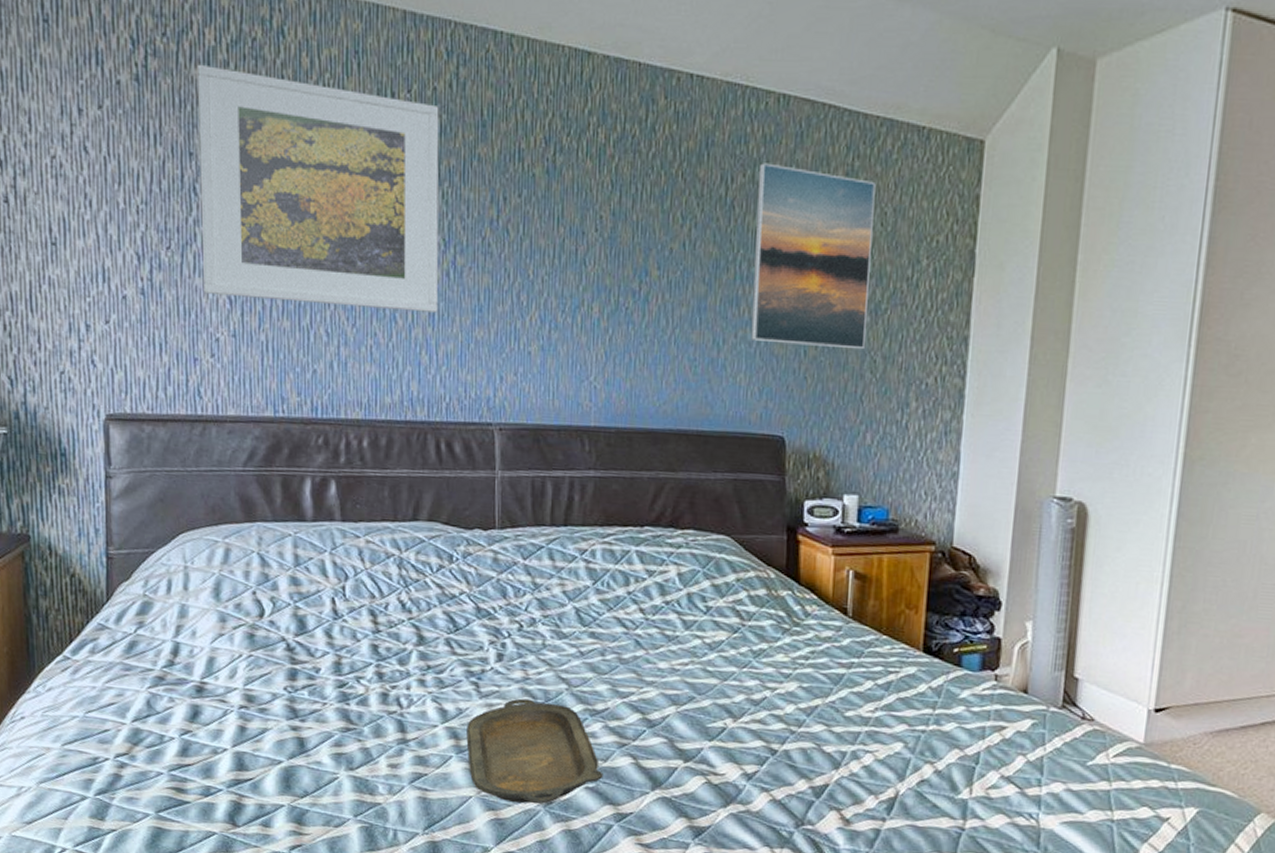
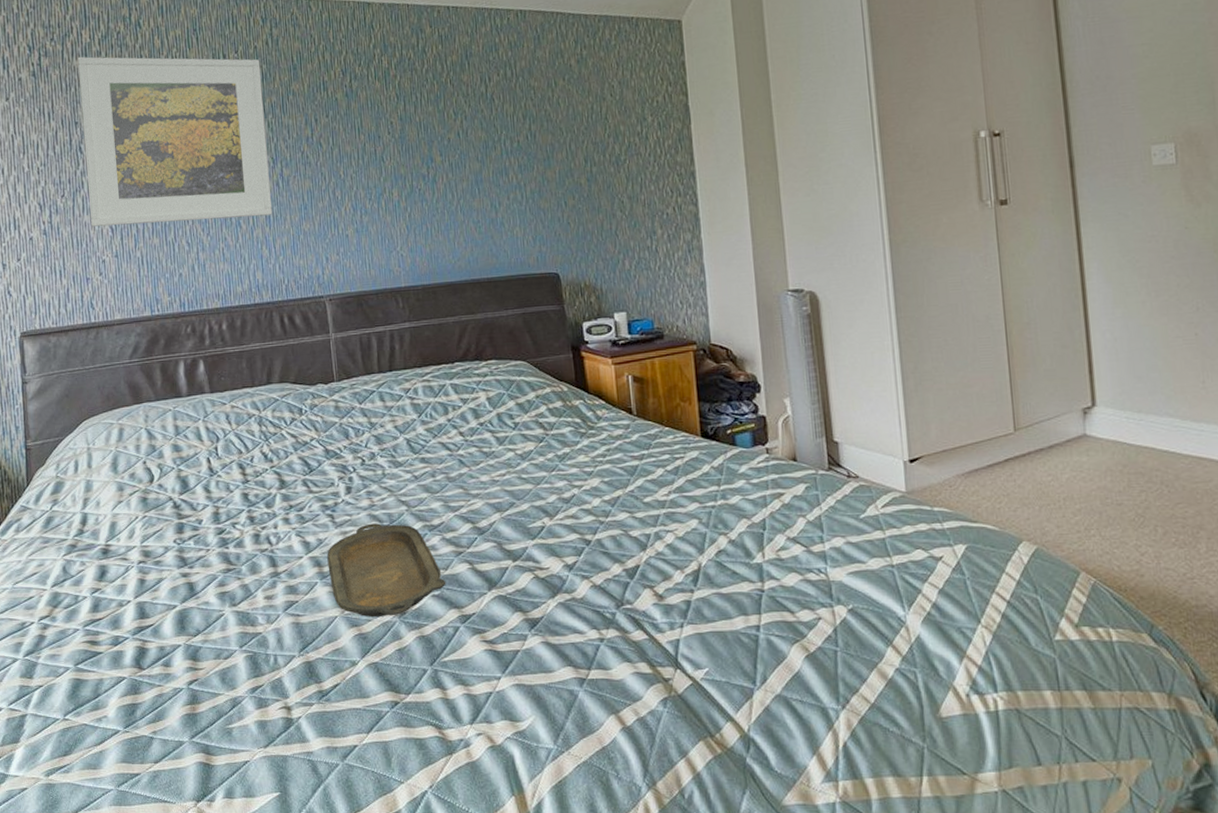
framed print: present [750,163,876,350] -> none [509,62,614,200]

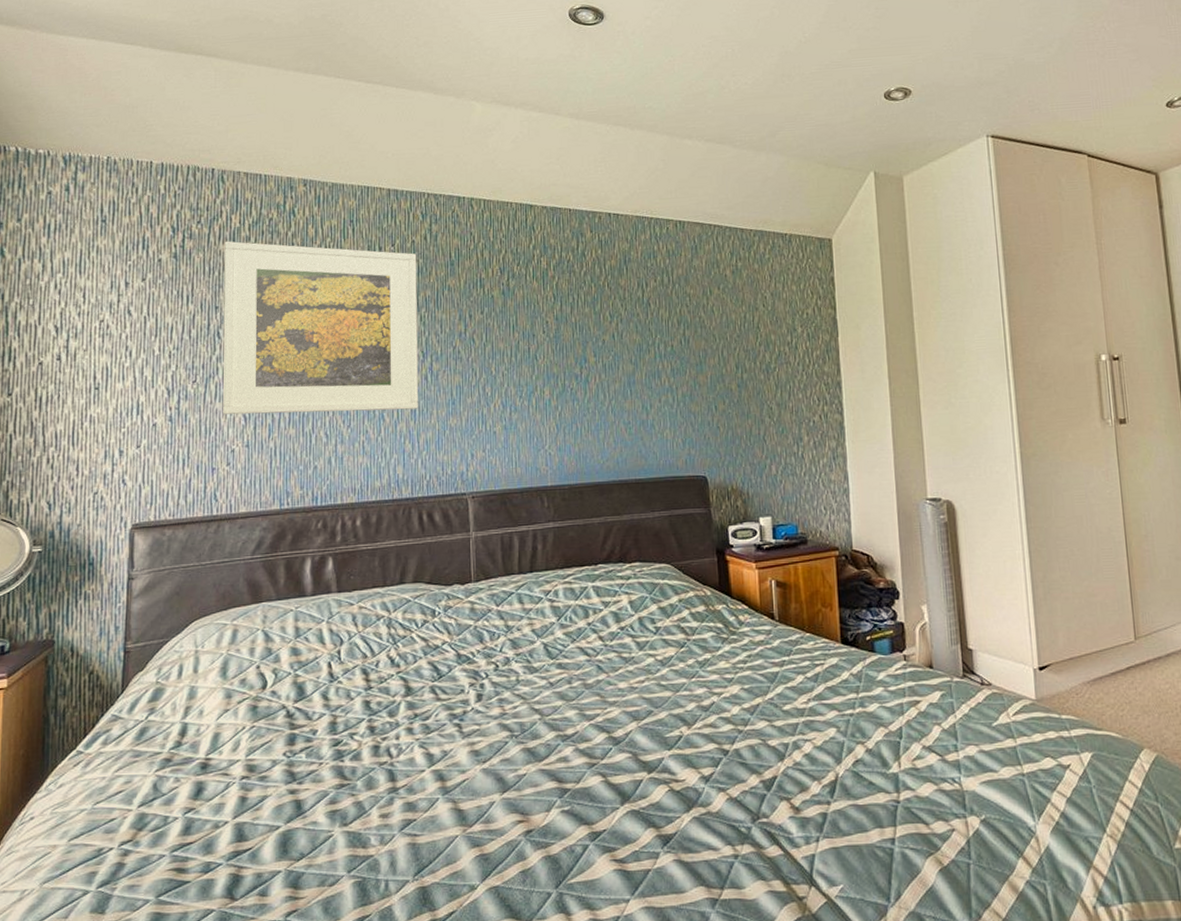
serving tray: present [327,523,446,617] -> none [451,733,577,835]

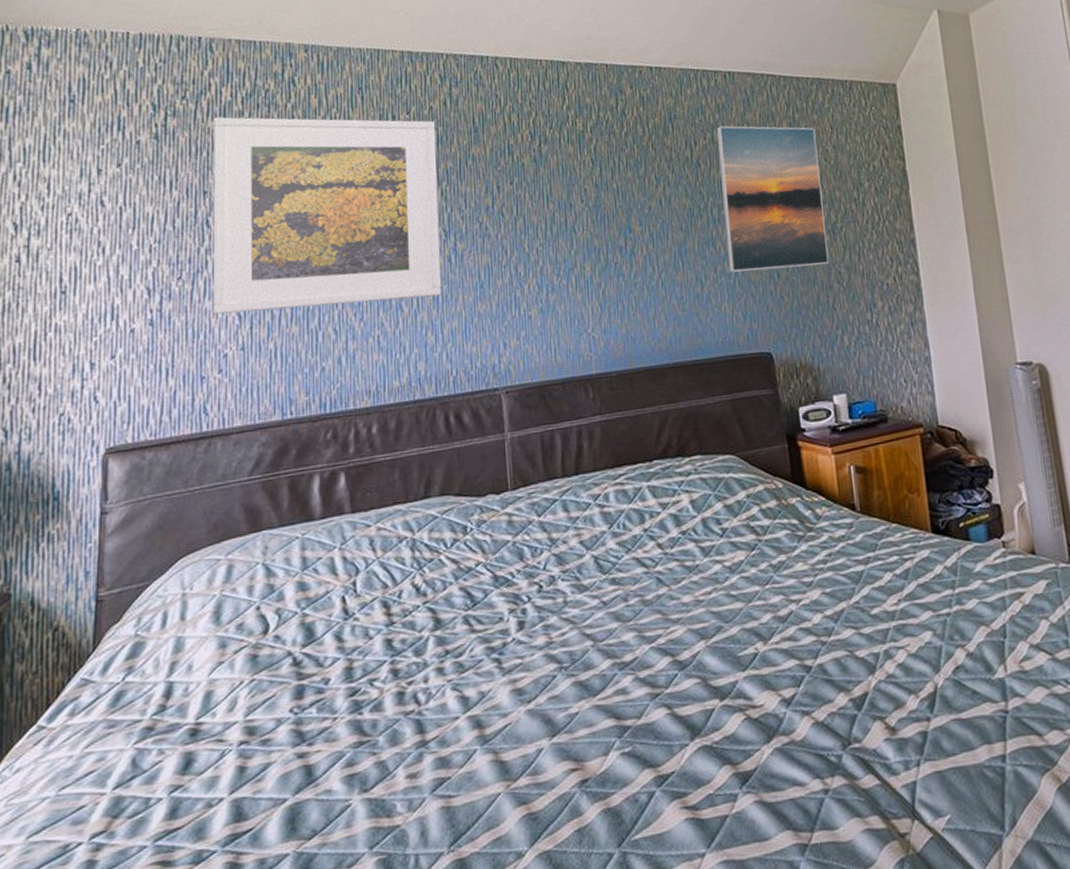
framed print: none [667,270,763,403] -> present [717,126,830,273]

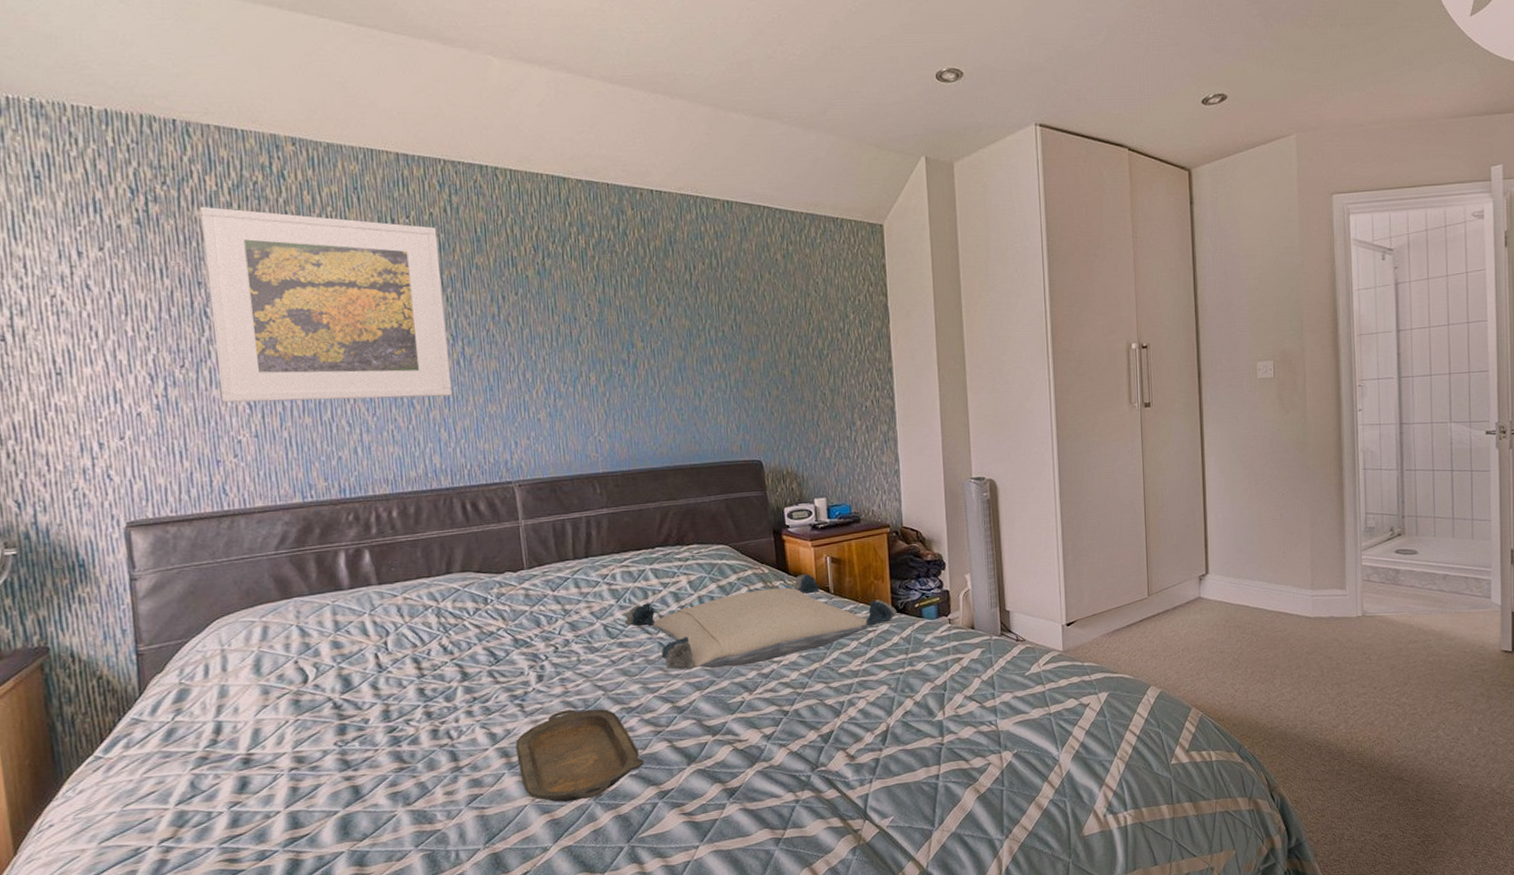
serving tray: none [490,664,639,790] -> present [515,709,644,802]
pillow: none [617,487,938,613] -> present [624,573,897,670]
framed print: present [717,126,830,273] -> none [715,253,816,389]

